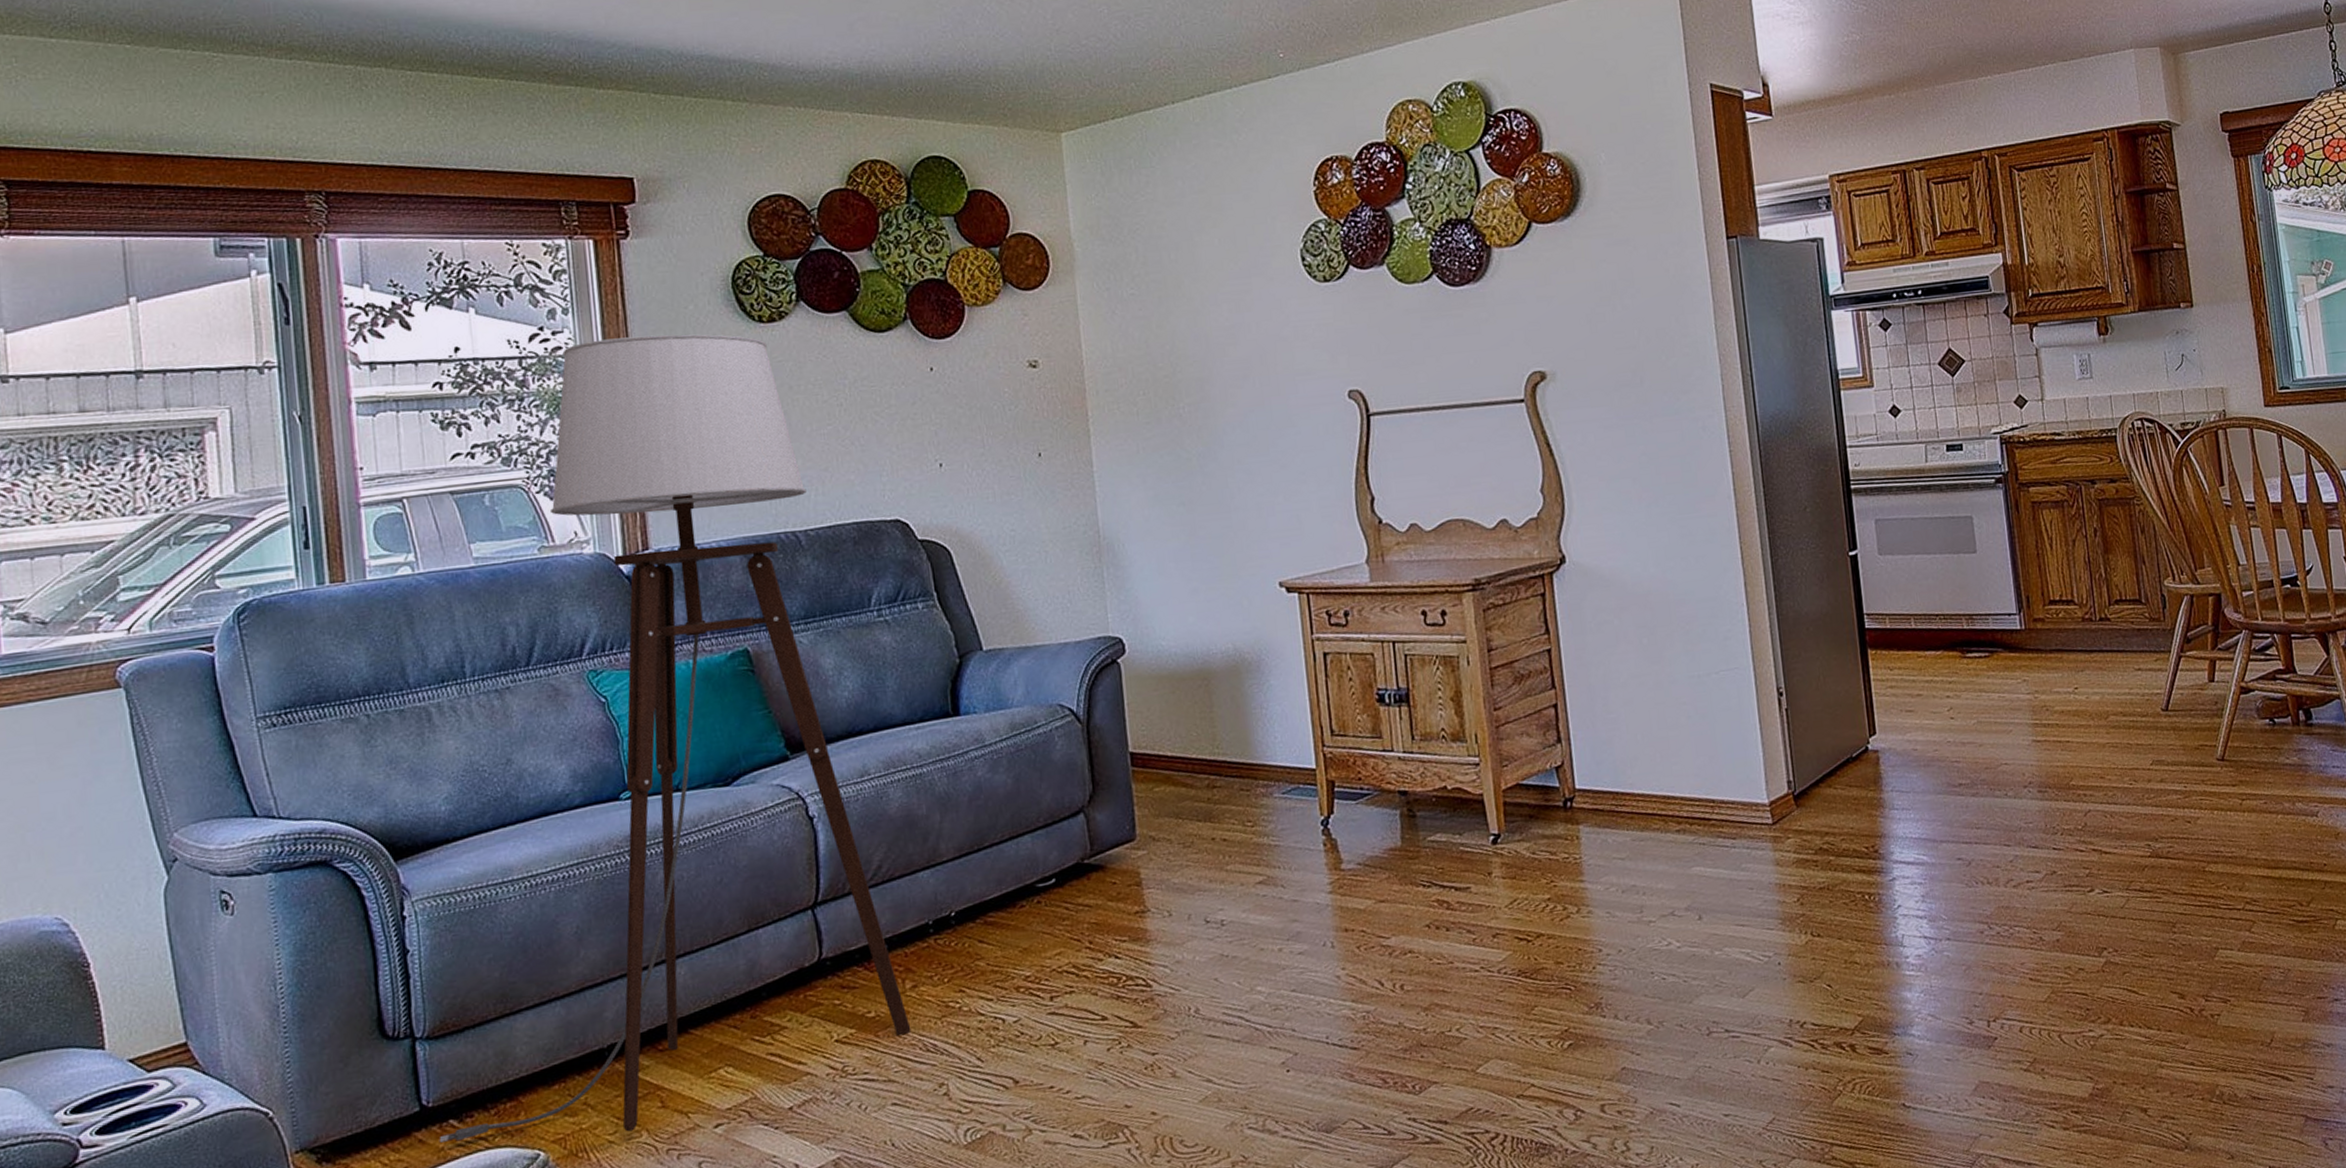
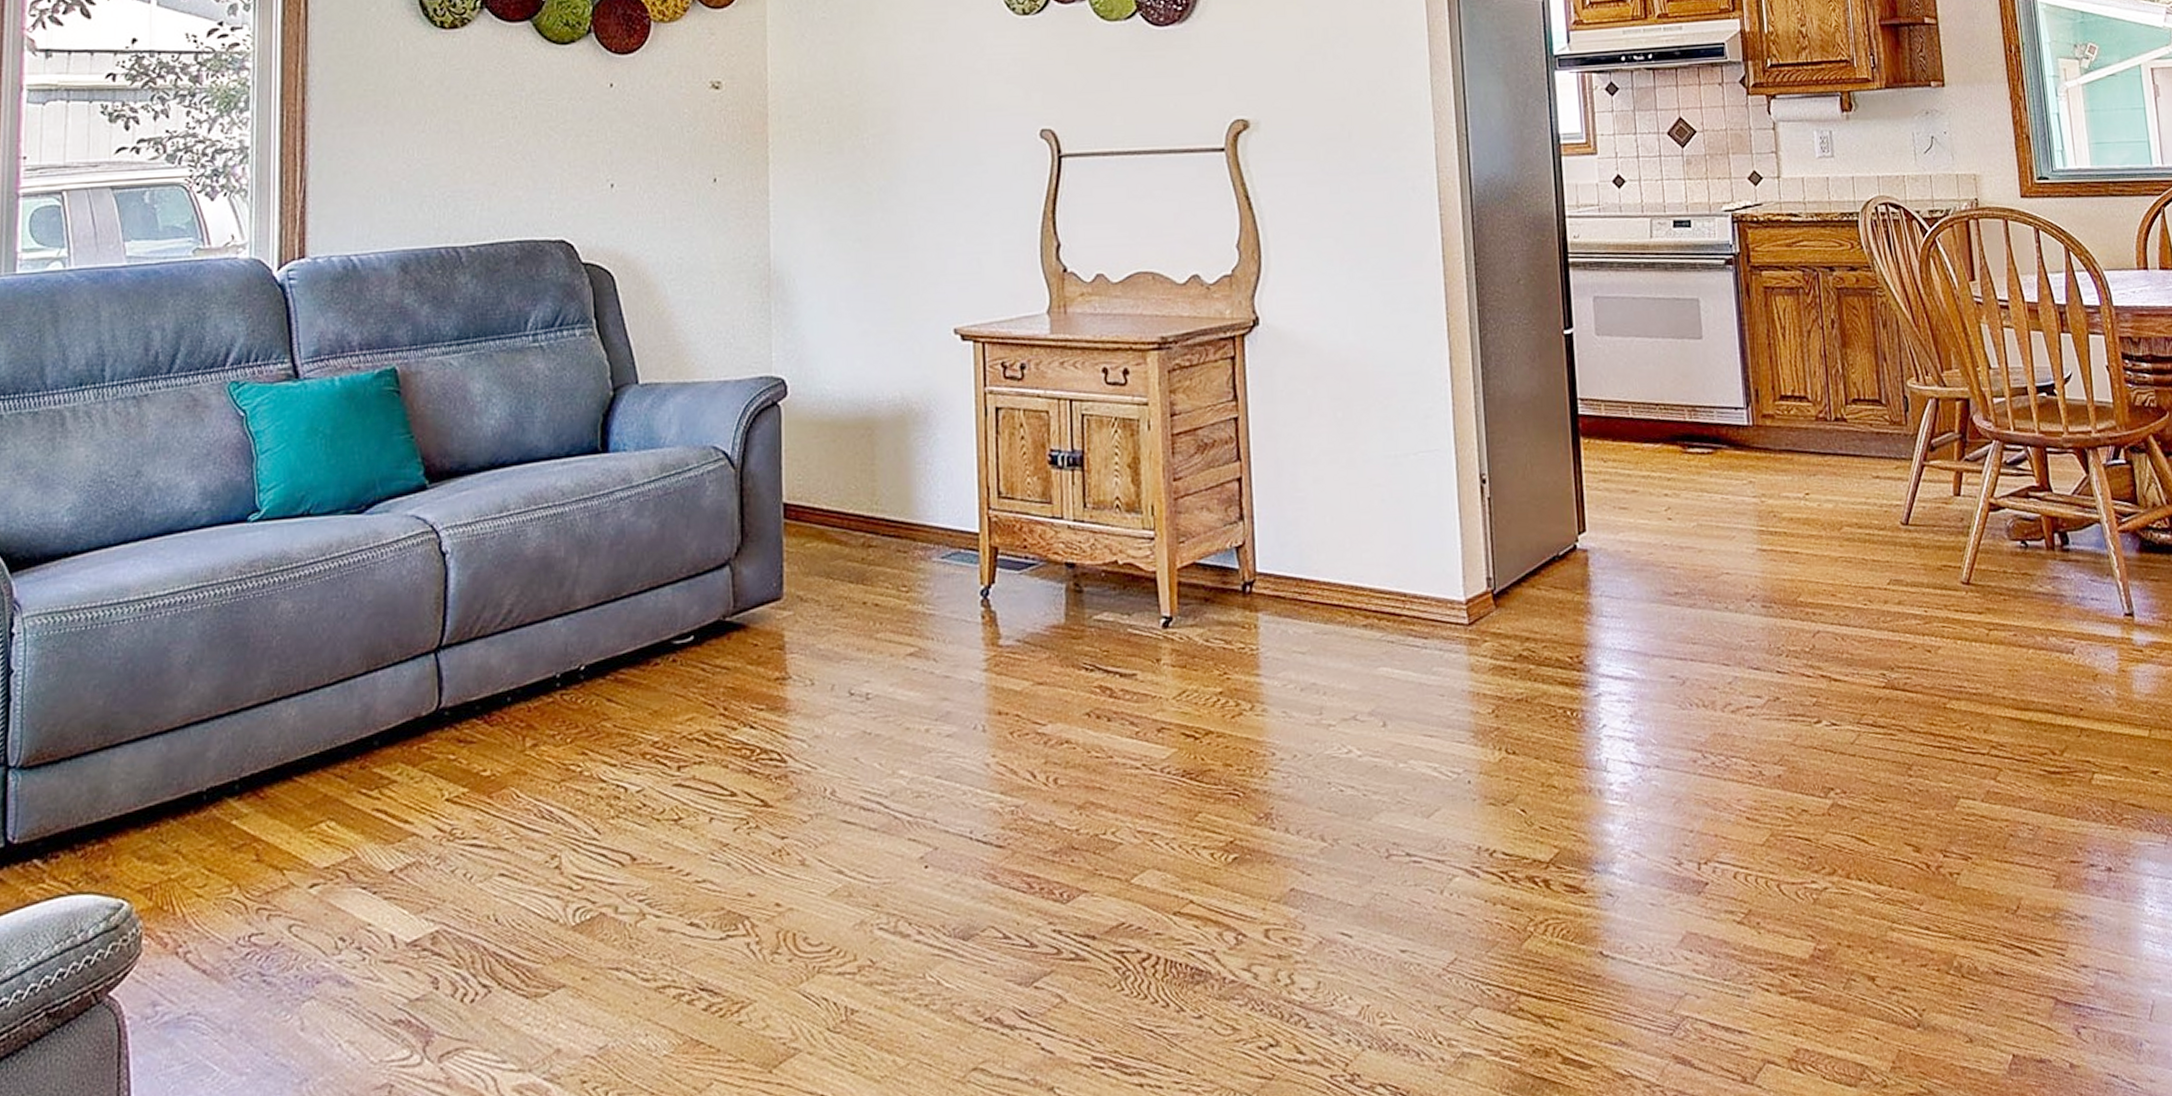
floor lamp: present [439,334,911,1143] -> none [20,35,527,886]

